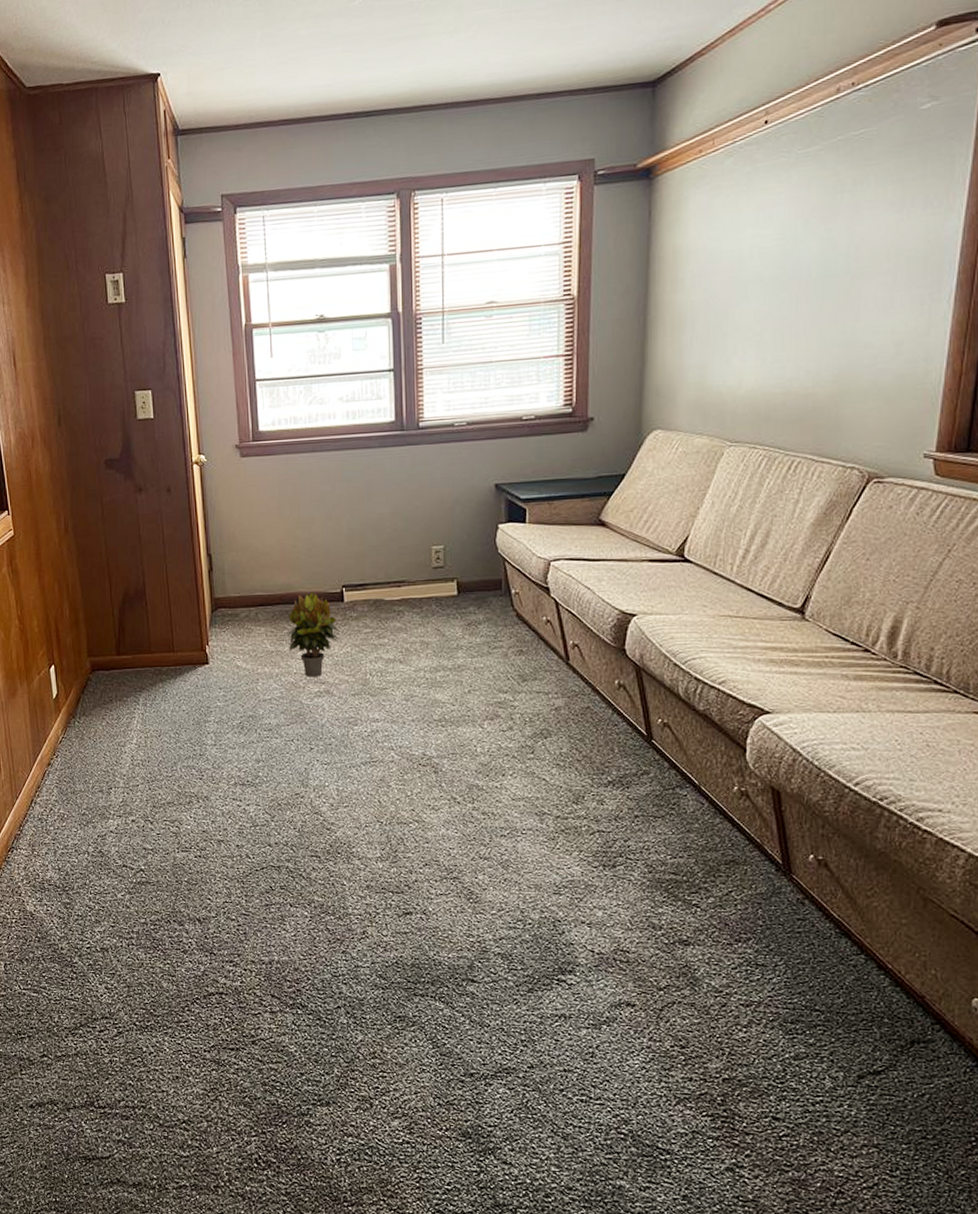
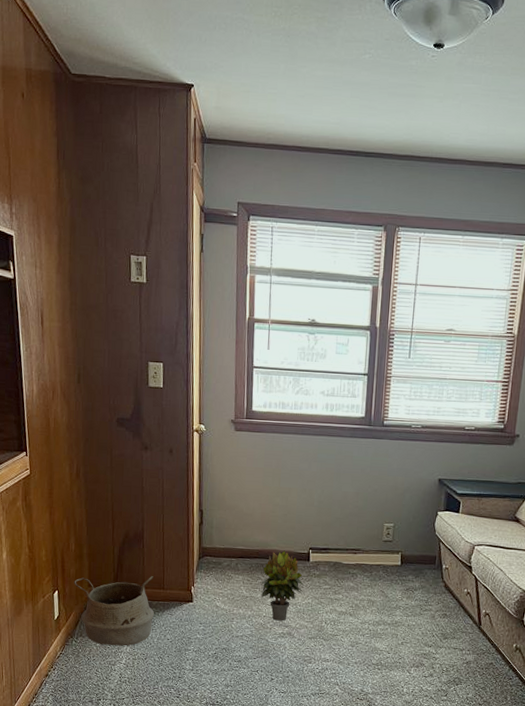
woven basket: none [71,638,165,723] -> present [74,576,154,646]

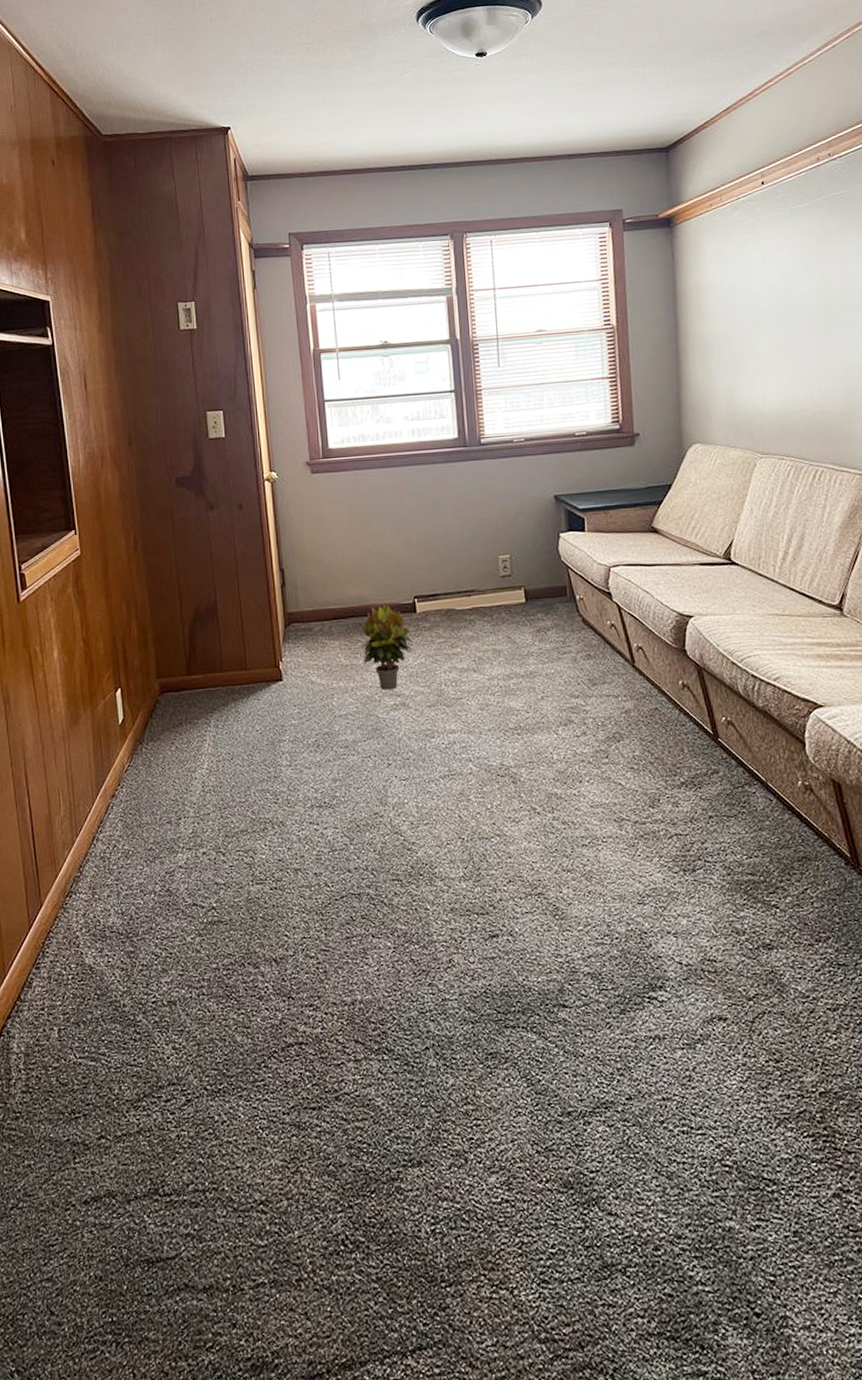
woven basket: present [74,576,154,646] -> none [139,655,237,748]

